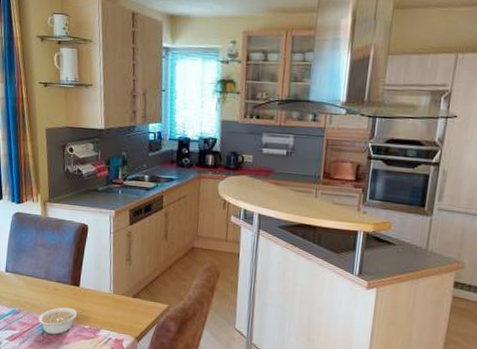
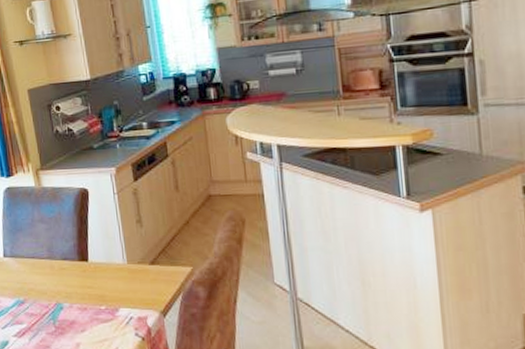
legume: present [37,307,86,335] -> none [46,288,99,322]

